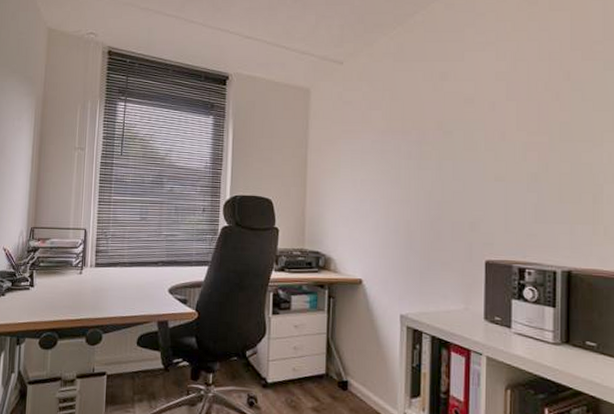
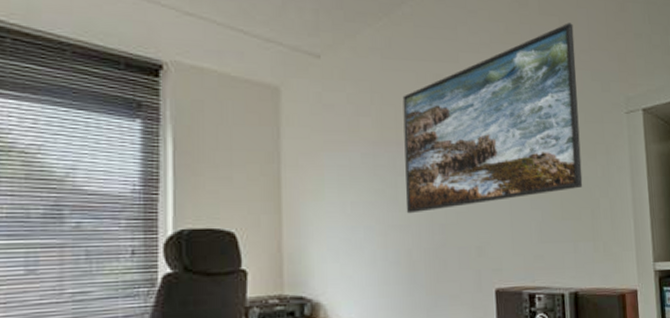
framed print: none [407,16,587,191] -> present [402,23,583,214]

